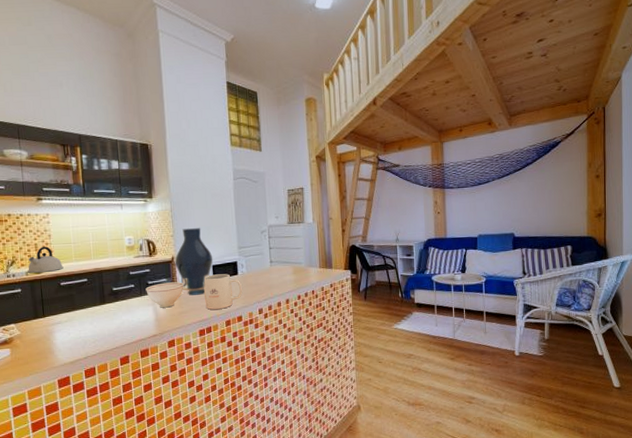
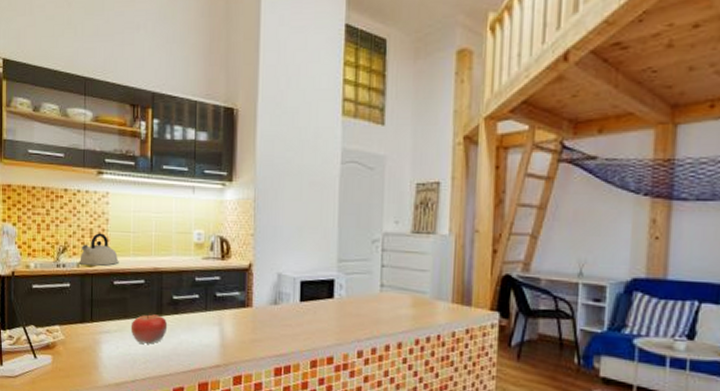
fruit: none [79,302,111,328] -> present [130,311,168,344]
bowl: present [145,282,184,308] -> none [212,297,261,332]
vase: present [174,228,213,295] -> none [252,227,303,320]
mug: present [203,274,243,310] -> none [285,294,339,343]

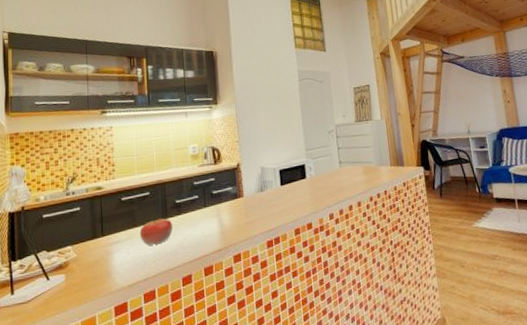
kettle: present [80,233,119,267] -> none [88,160,125,190]

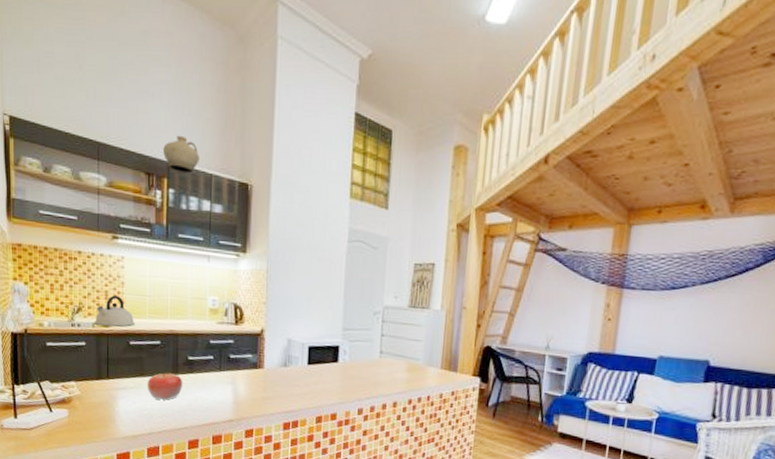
kettle: none [88,160,125,190] -> present [95,295,135,327]
ceramic jug: none [141,24,171,52] -> present [163,135,199,174]

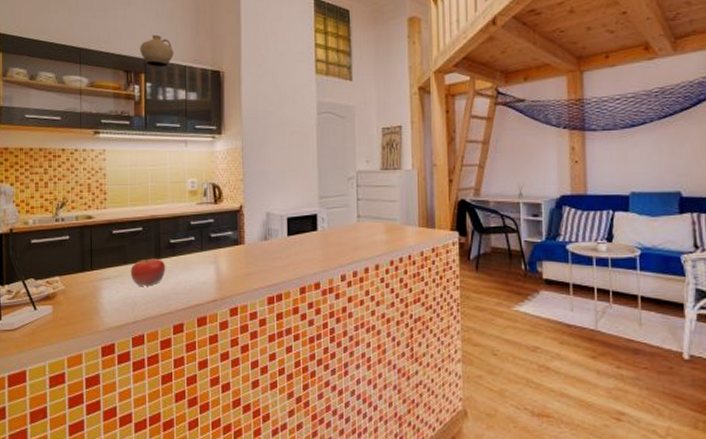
kettle: present [95,295,135,327] -> none [78,187,117,219]

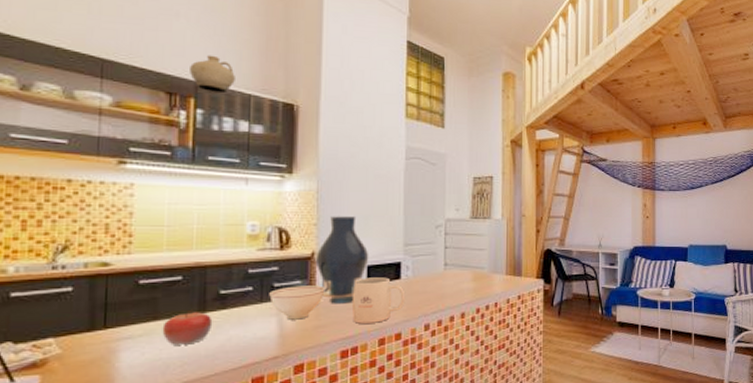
bowl: none [207,236,253,267] -> present [269,285,325,320]
vase: none [243,171,289,254] -> present [315,216,369,304]
mug: none [275,229,323,272] -> present [351,277,406,324]

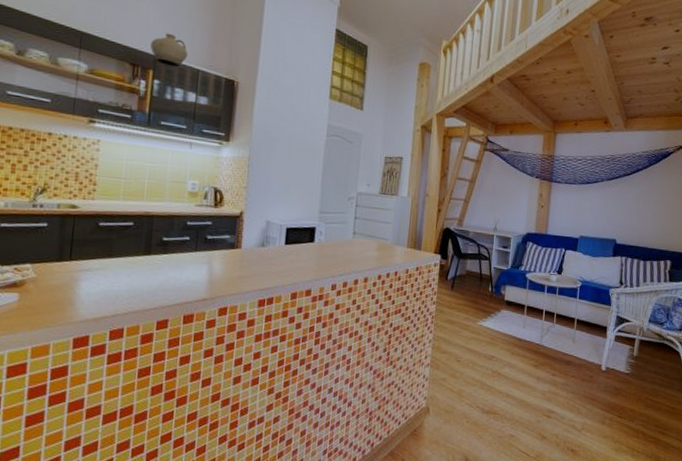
fruit: present [162,309,213,345] -> none [114,251,156,281]
bowl: present [269,285,325,320] -> none [202,239,250,269]
vase: present [315,216,369,304] -> none [243,182,289,259]
mug: present [351,277,406,324] -> none [270,238,318,279]

